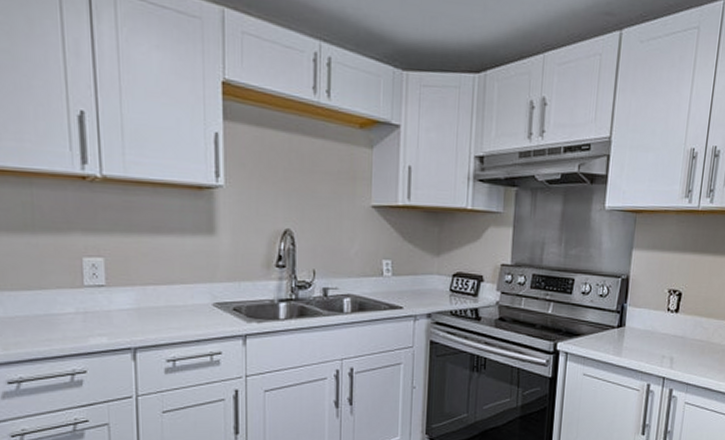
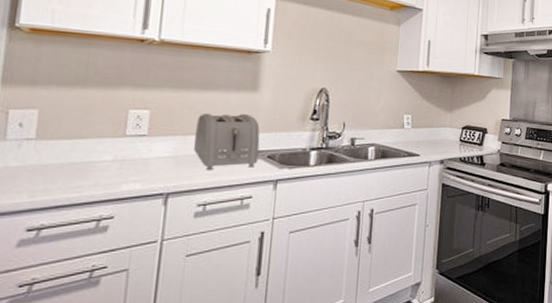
toaster: none [154,260,224,325] -> present [194,112,260,171]

